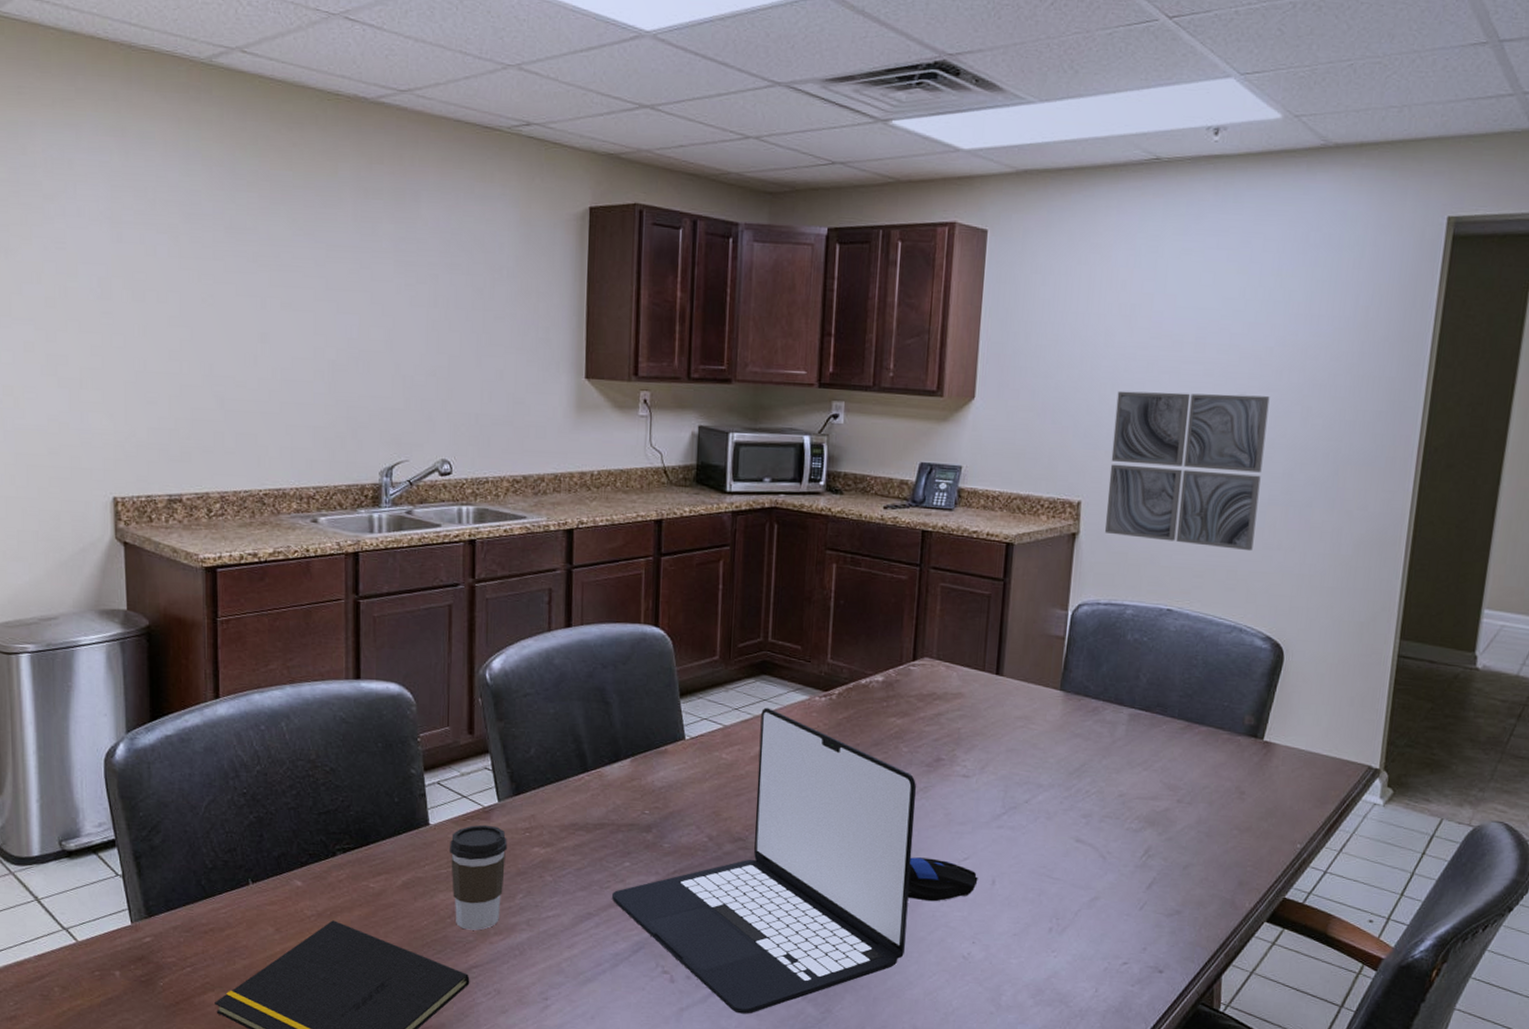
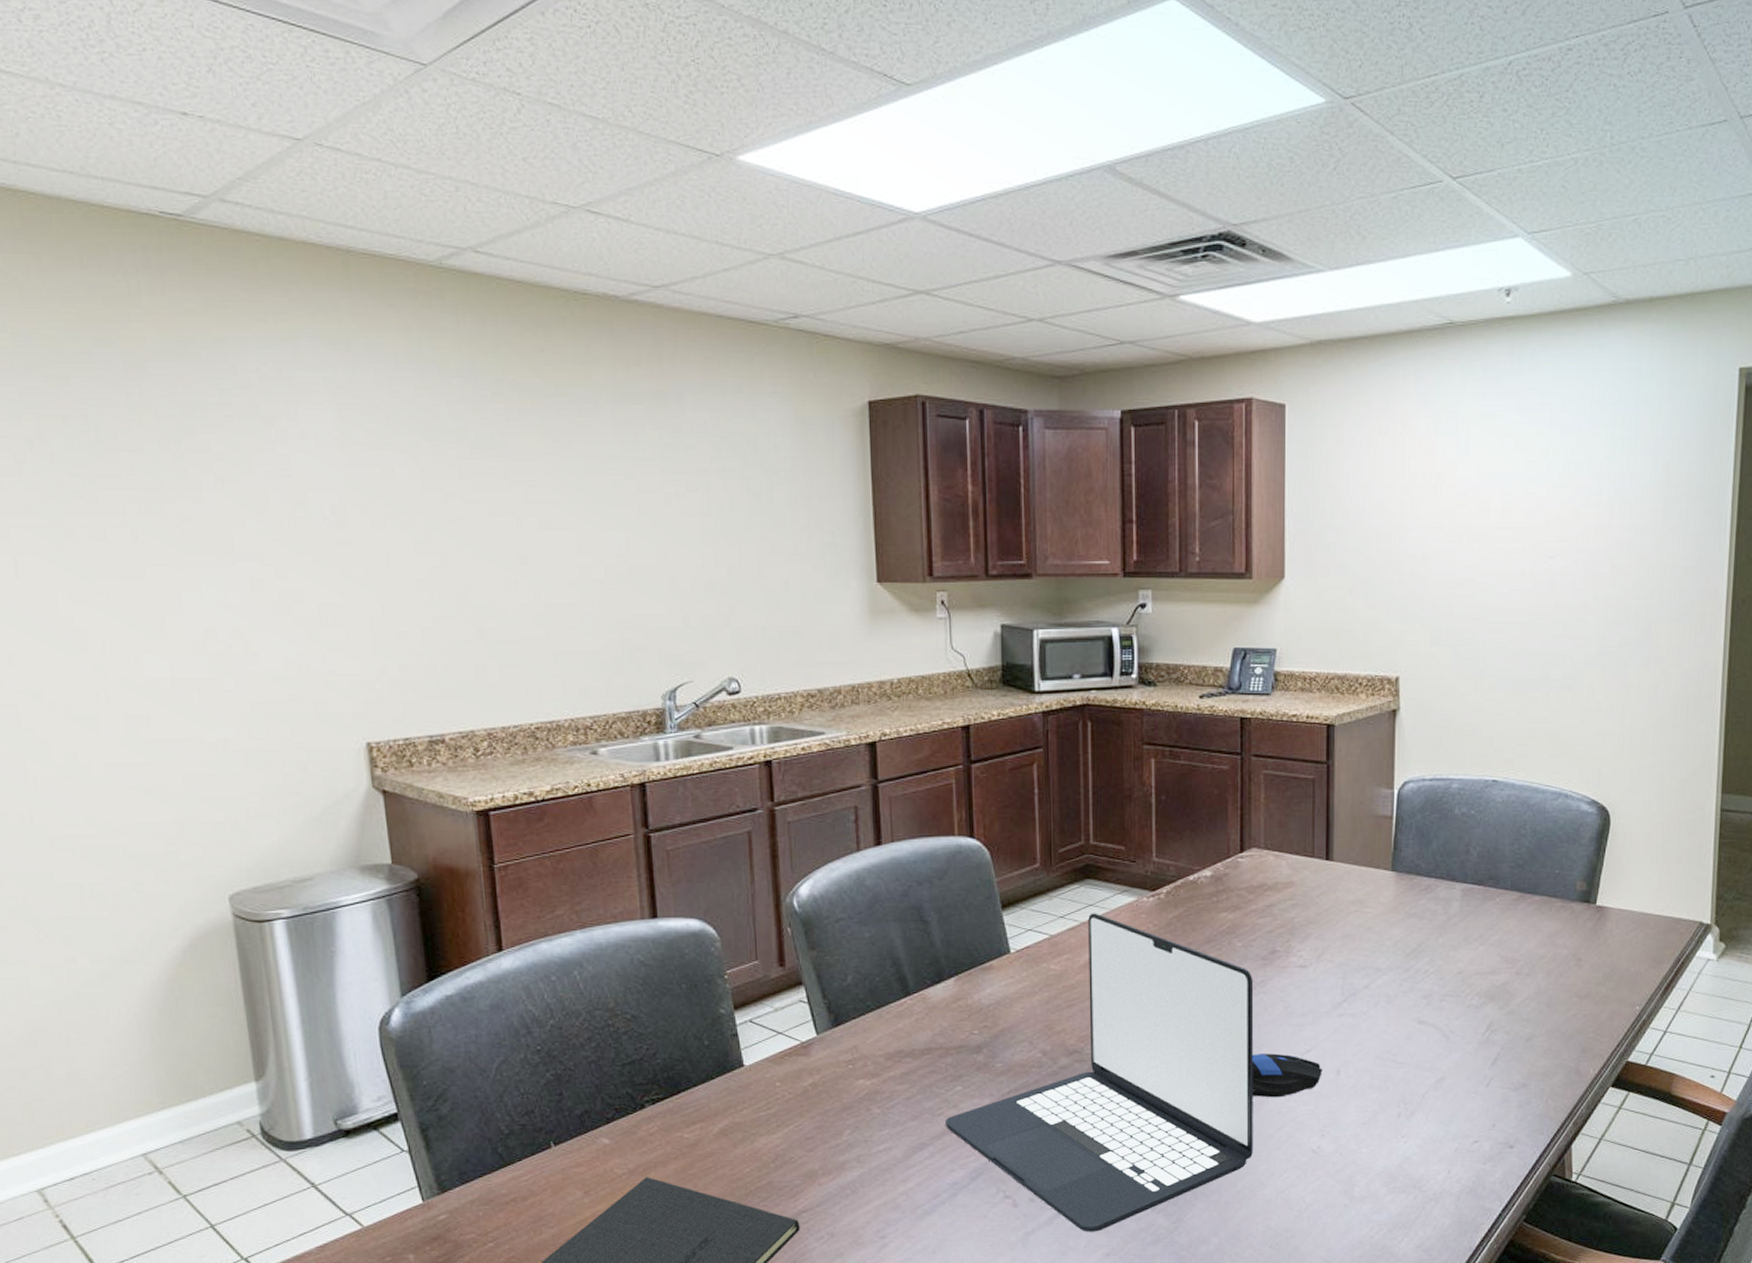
coffee cup: present [450,824,507,931] -> none [768,1060,830,1173]
wall art: present [1105,391,1270,552] -> none [1425,558,1579,716]

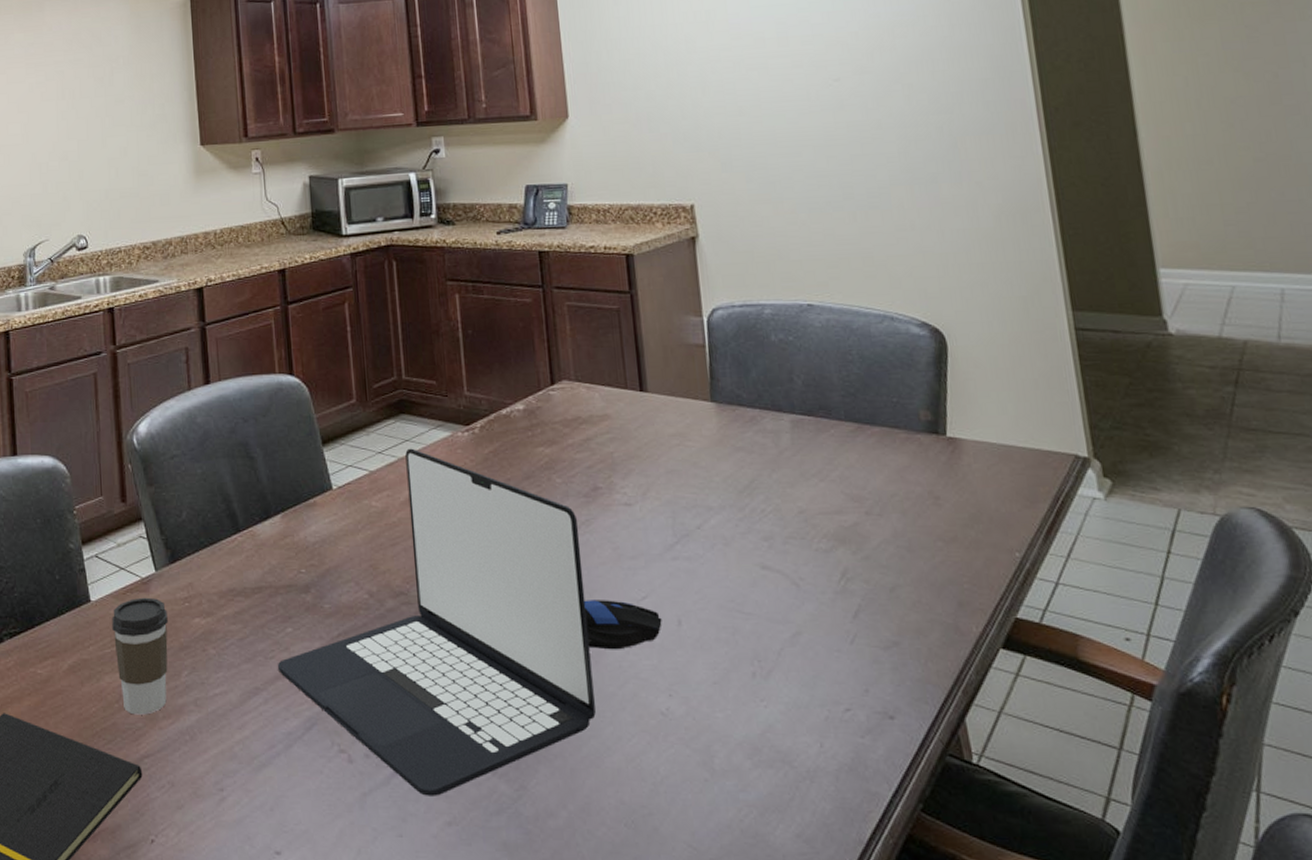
coffee cup: none [768,1060,830,1173] -> present [112,597,168,715]

